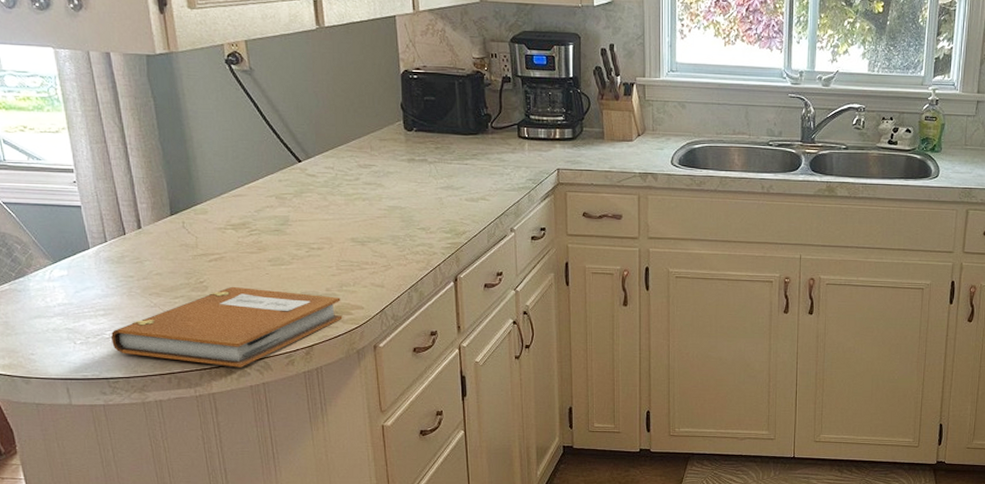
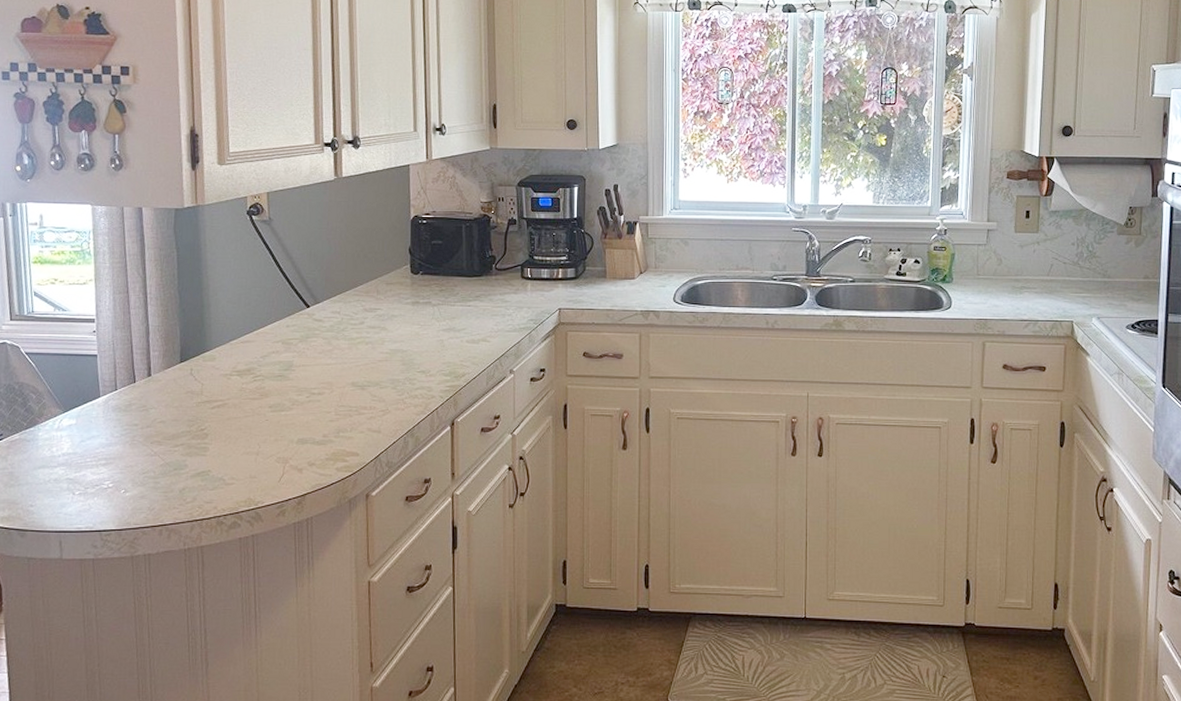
notebook: present [111,286,343,367] -> none [109,433,337,519]

